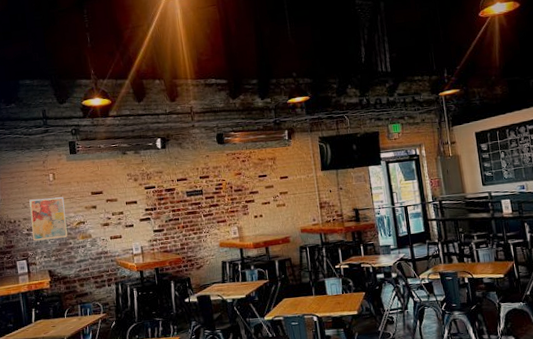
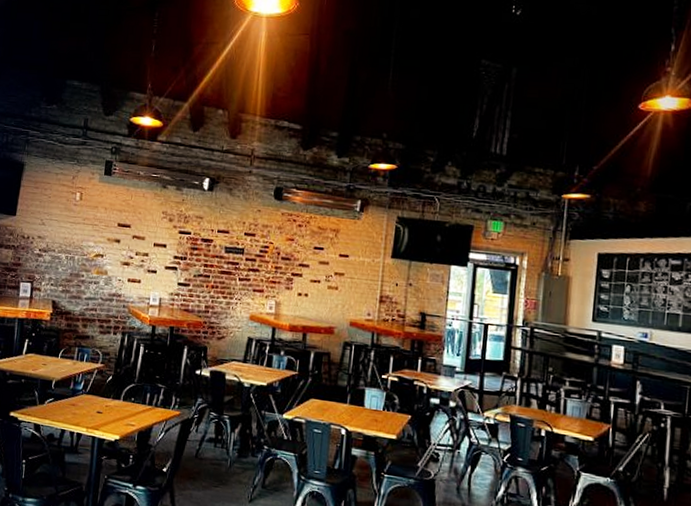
wall art: present [29,197,68,241] -> none [43,216,86,268]

